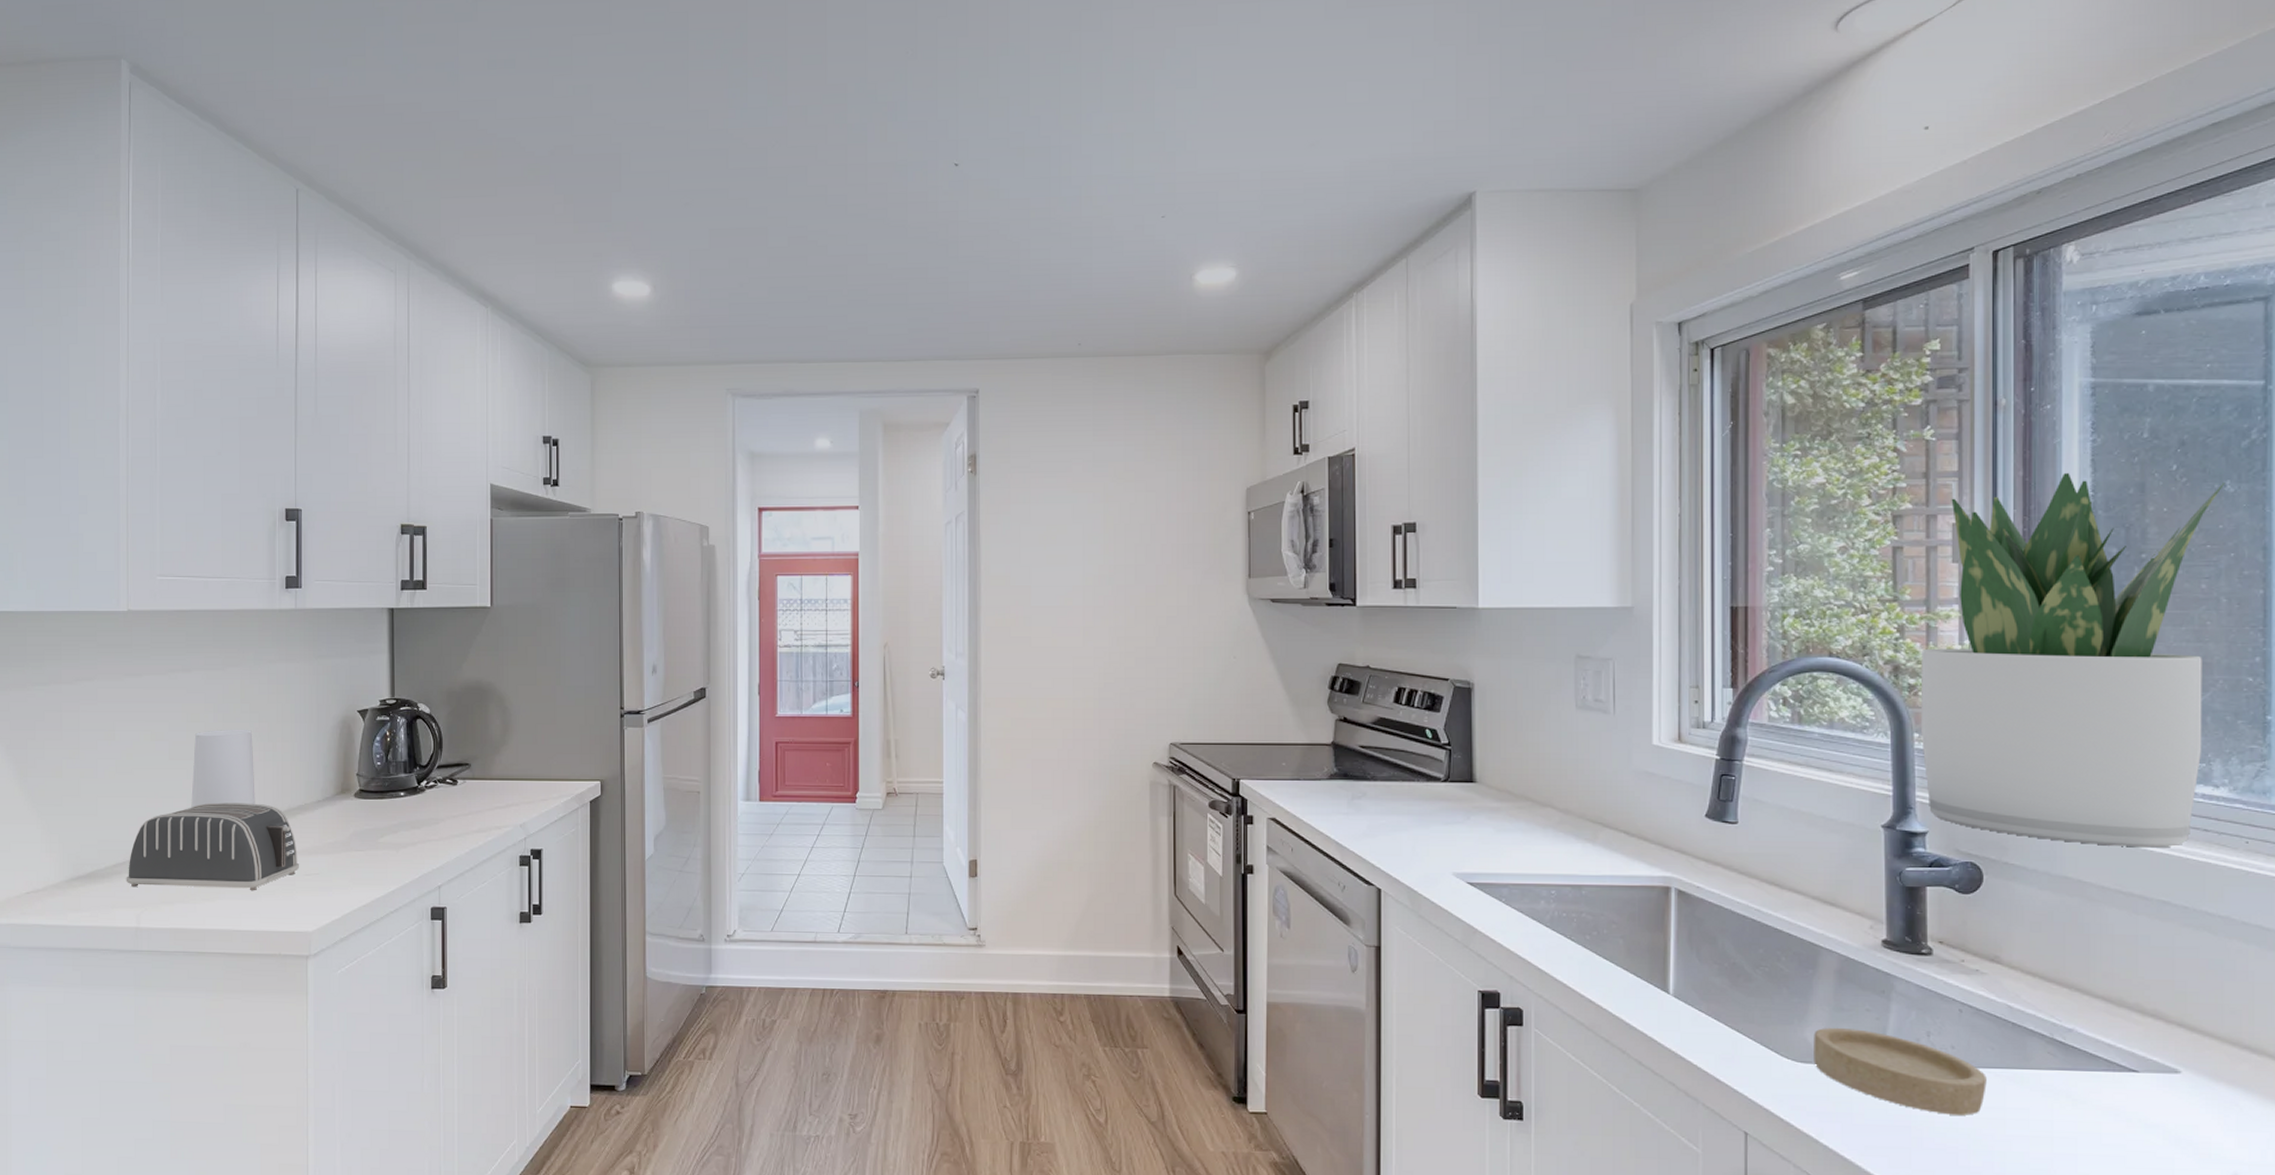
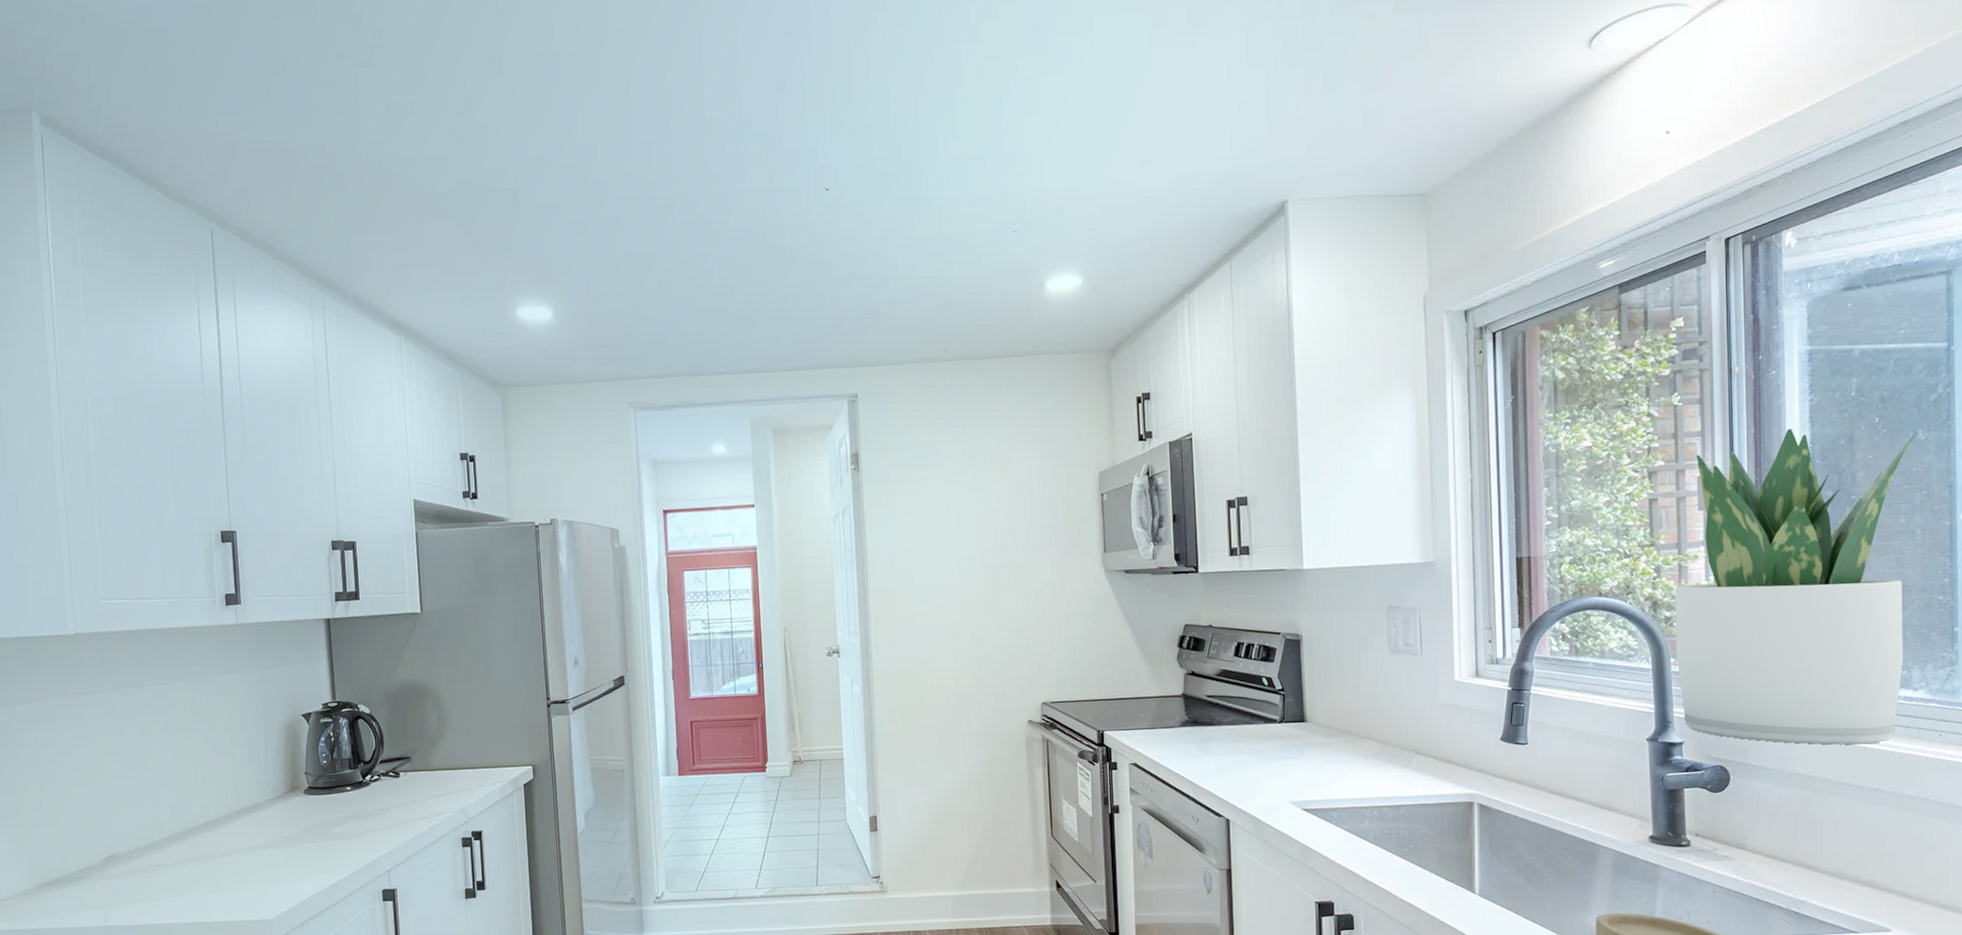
toaster: present [126,802,299,891] -> none [91,805,256,890]
canister: present [191,729,255,808] -> none [148,737,211,813]

